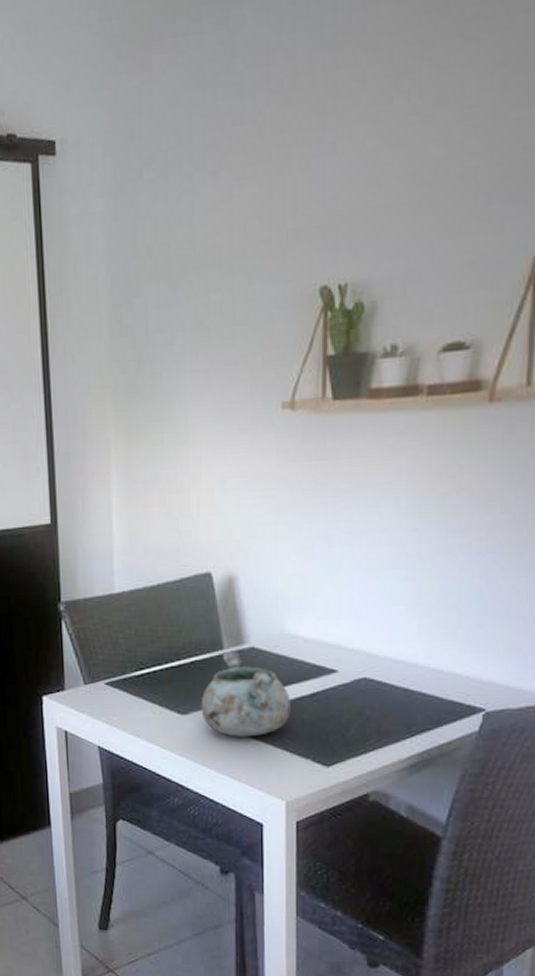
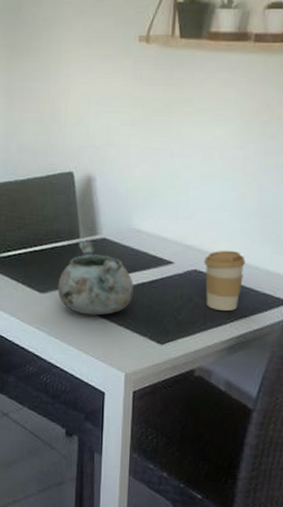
coffee cup: none [374,652,426,724] -> present [203,250,245,311]

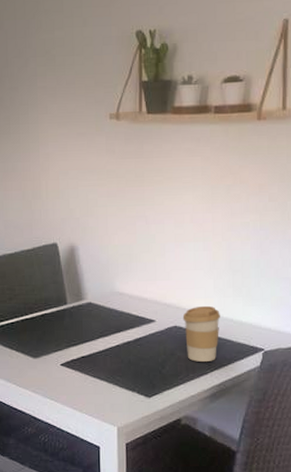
decorative bowl: present [57,240,135,316] -> none [49,305,121,376]

